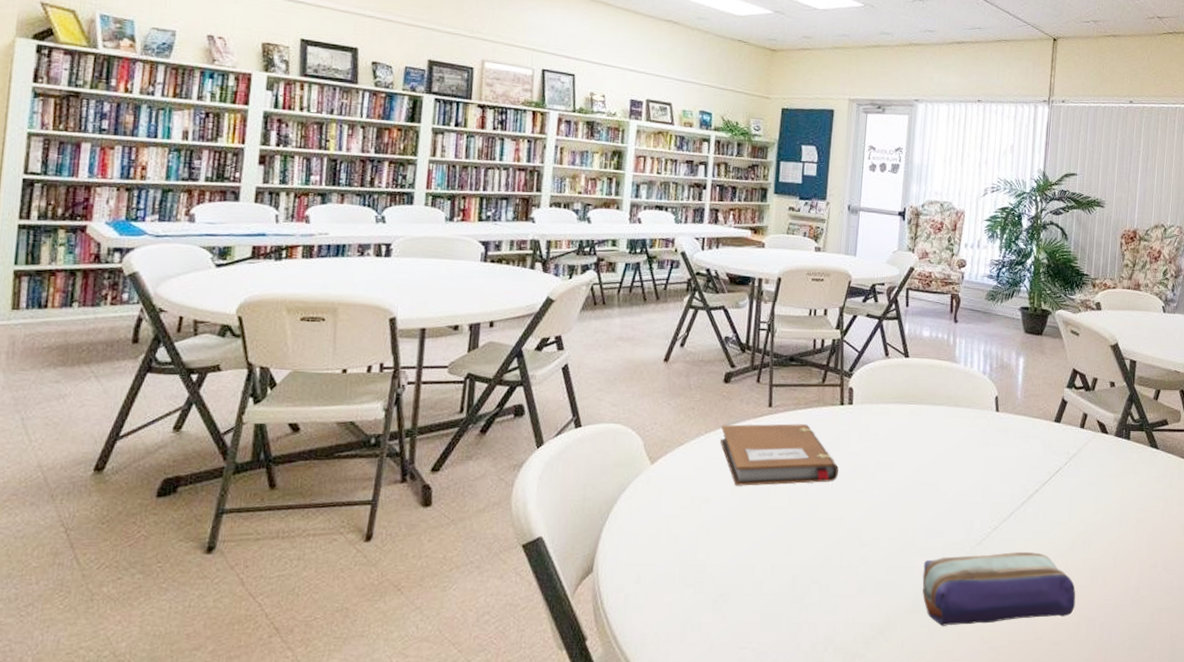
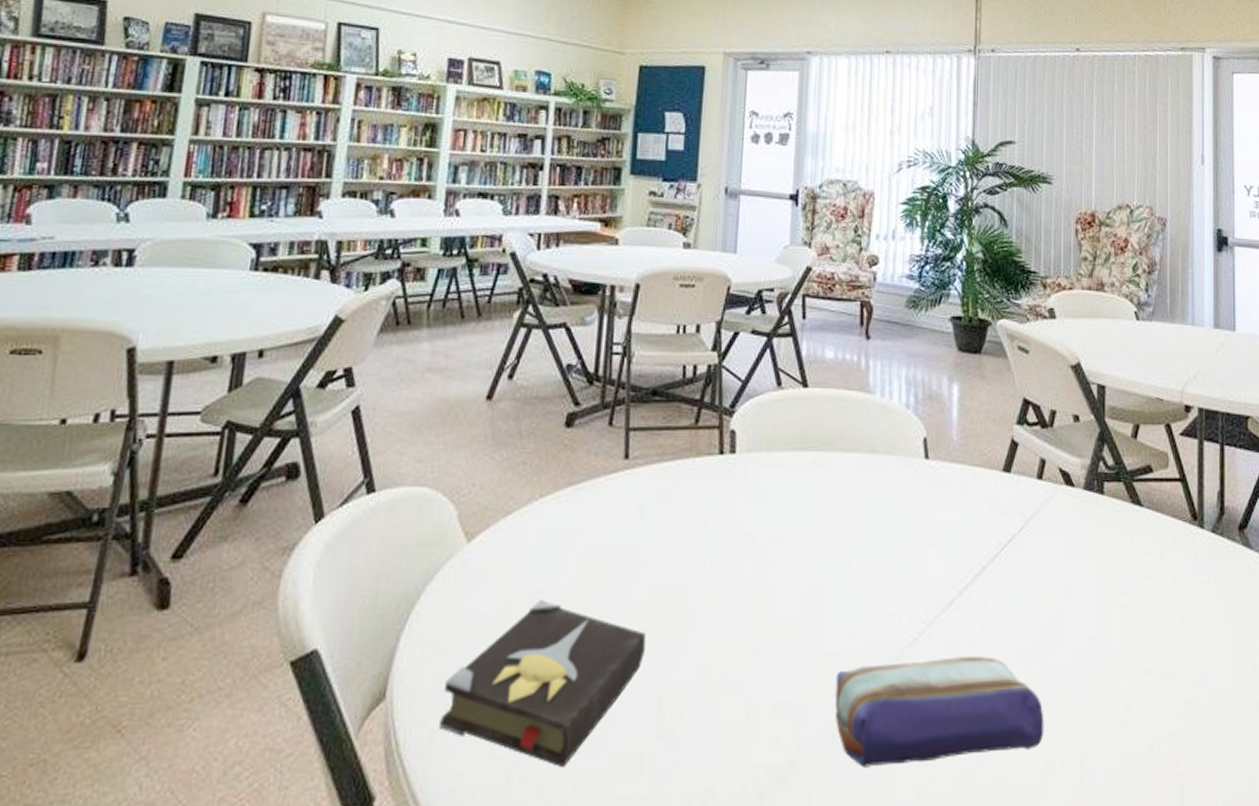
hardback book: none [632,506,784,622] -> present [438,600,646,768]
notebook: present [719,424,838,486] -> none [559,481,718,570]

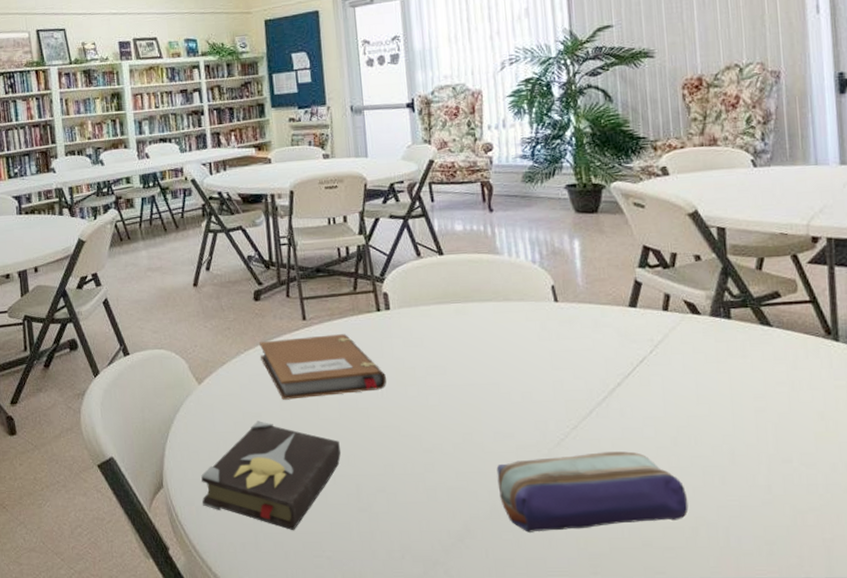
notebook: none [559,481,718,570] -> present [258,334,386,400]

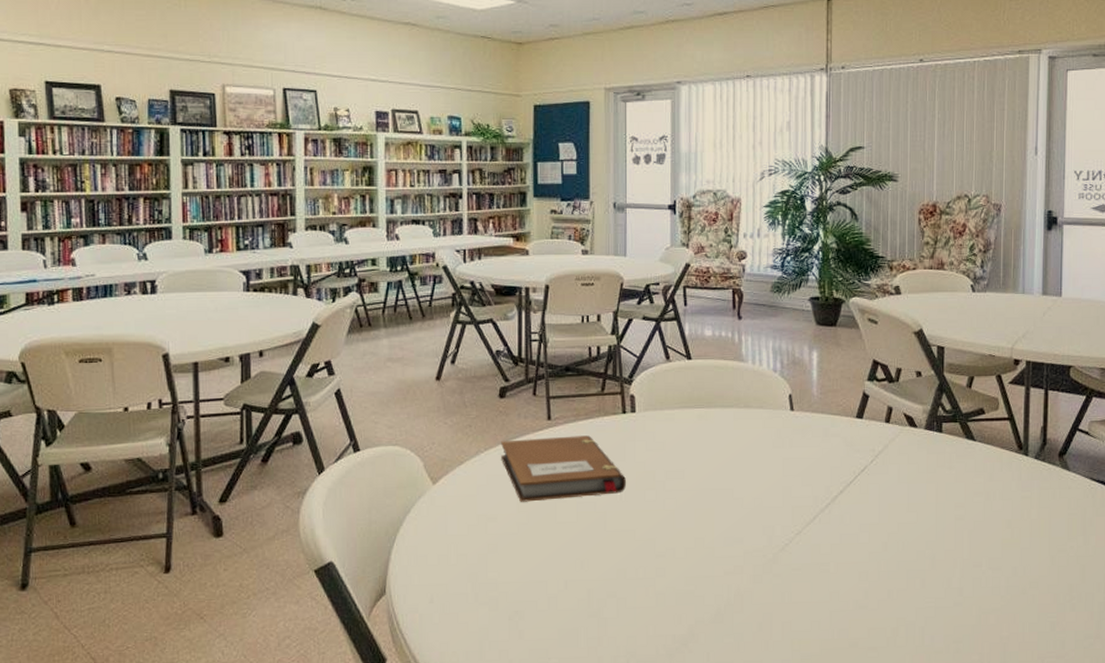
hardback book: present [201,421,341,531] -> none [426,524,575,638]
pencil case: present [496,451,689,532] -> none [724,556,892,636]

